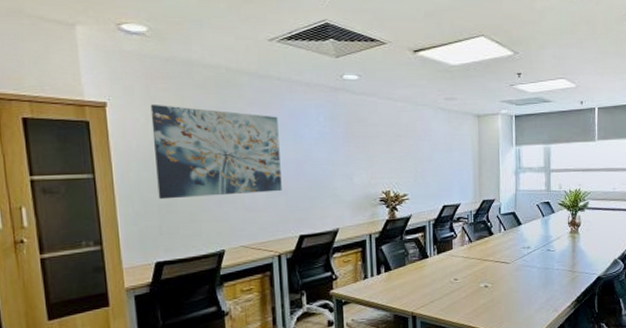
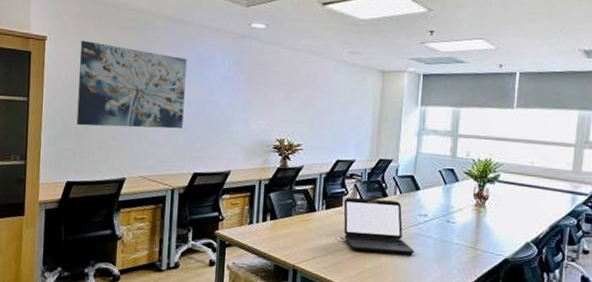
laptop: none [454,238,522,290] -> present [343,198,414,255]

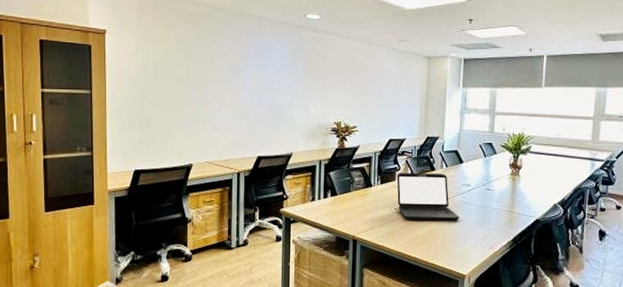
wall art: present [76,40,187,129] -> none [141,33,247,116]

